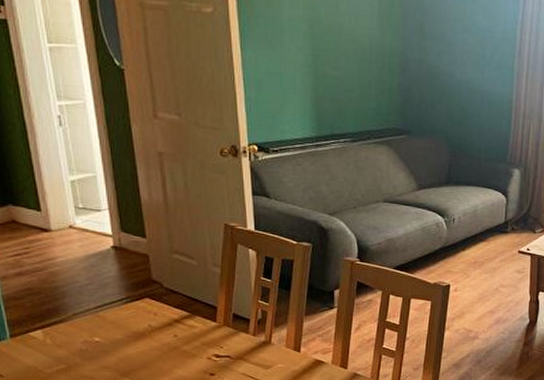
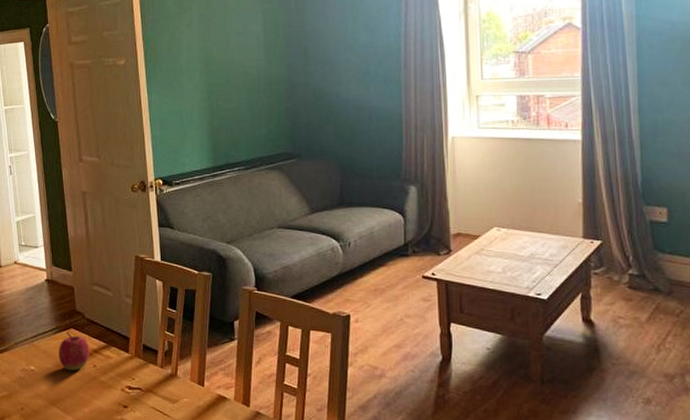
apple: none [130,302,170,341] -> present [58,332,90,371]

